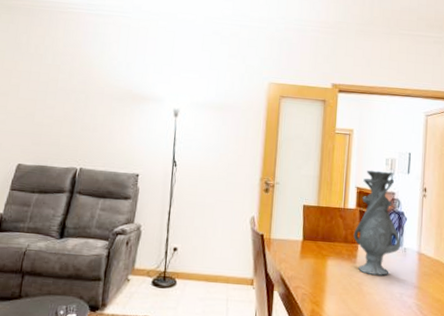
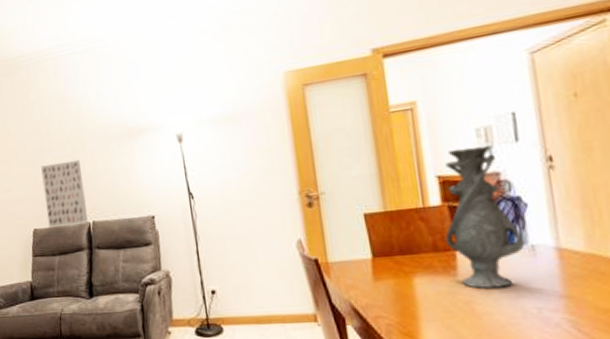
wall art: none [34,107,81,170] -> present [41,159,89,228]

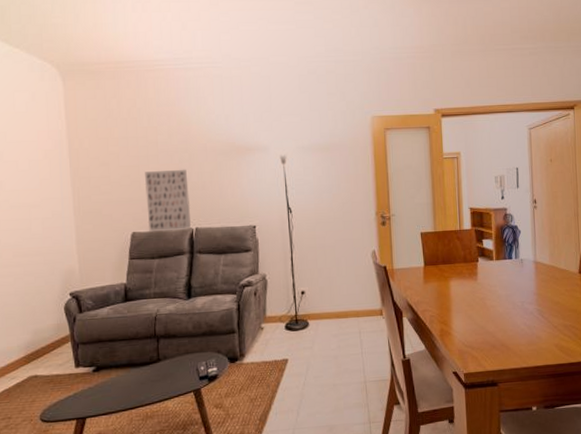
vase: present [445,145,525,289] -> none [472,188,518,289]

